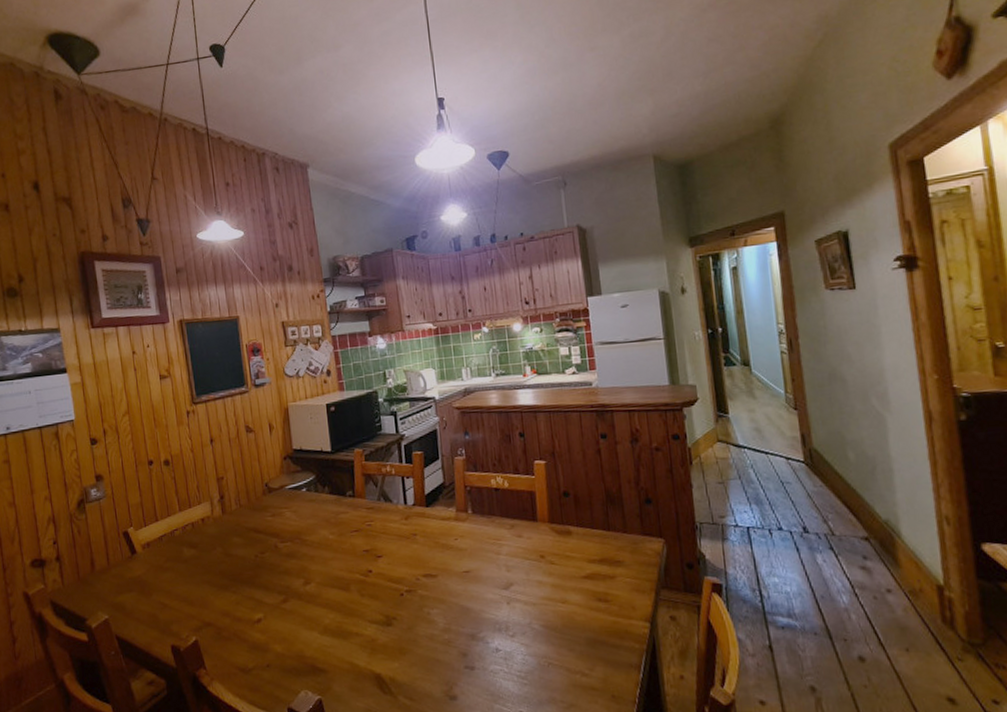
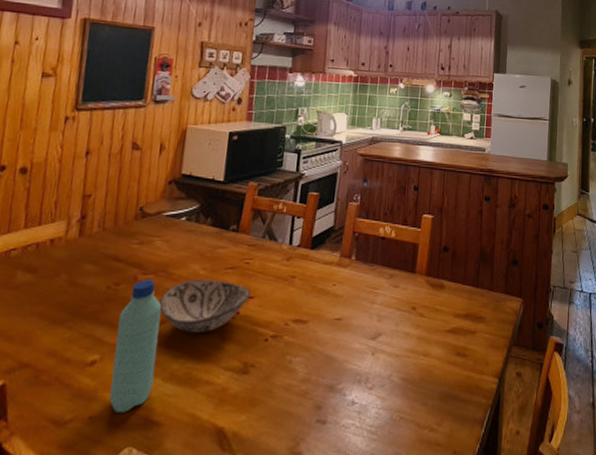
water bottle: none [271,547,312,661] -> present [109,280,162,413]
decorative bowl: none [300,542,378,592] -> present [159,279,250,333]

